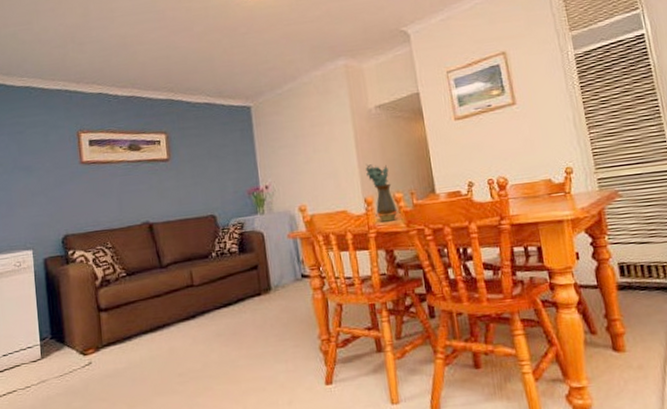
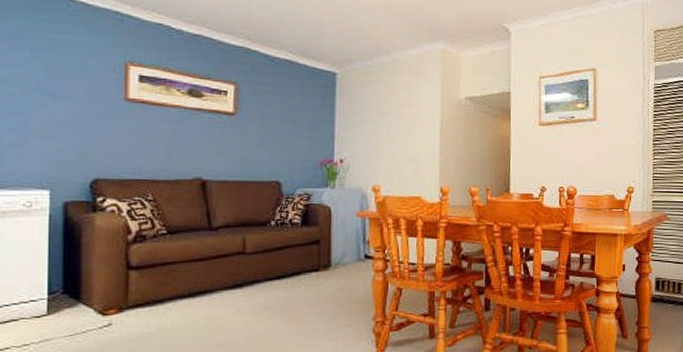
vase: present [365,164,398,222] -> none [446,153,471,214]

